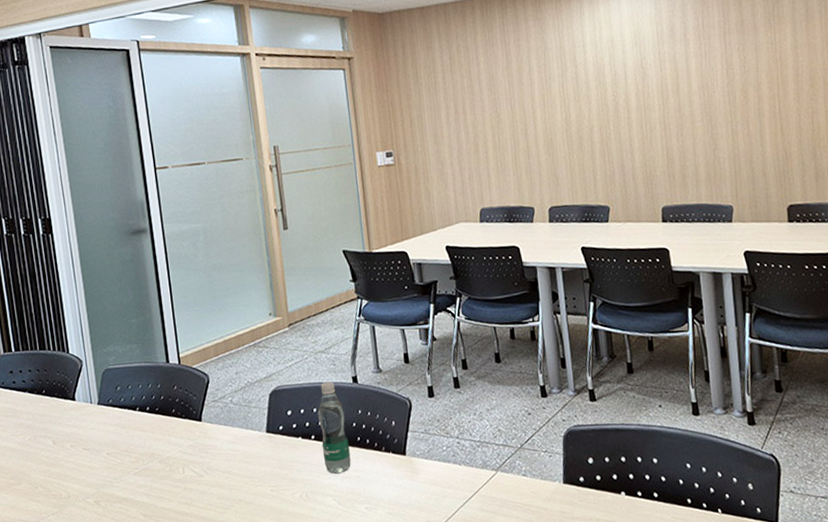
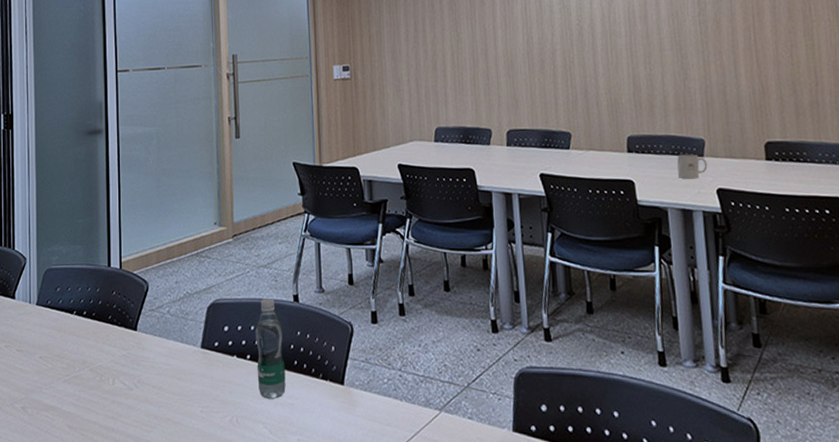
mug: none [708,220,736,245] -> present [677,154,708,179]

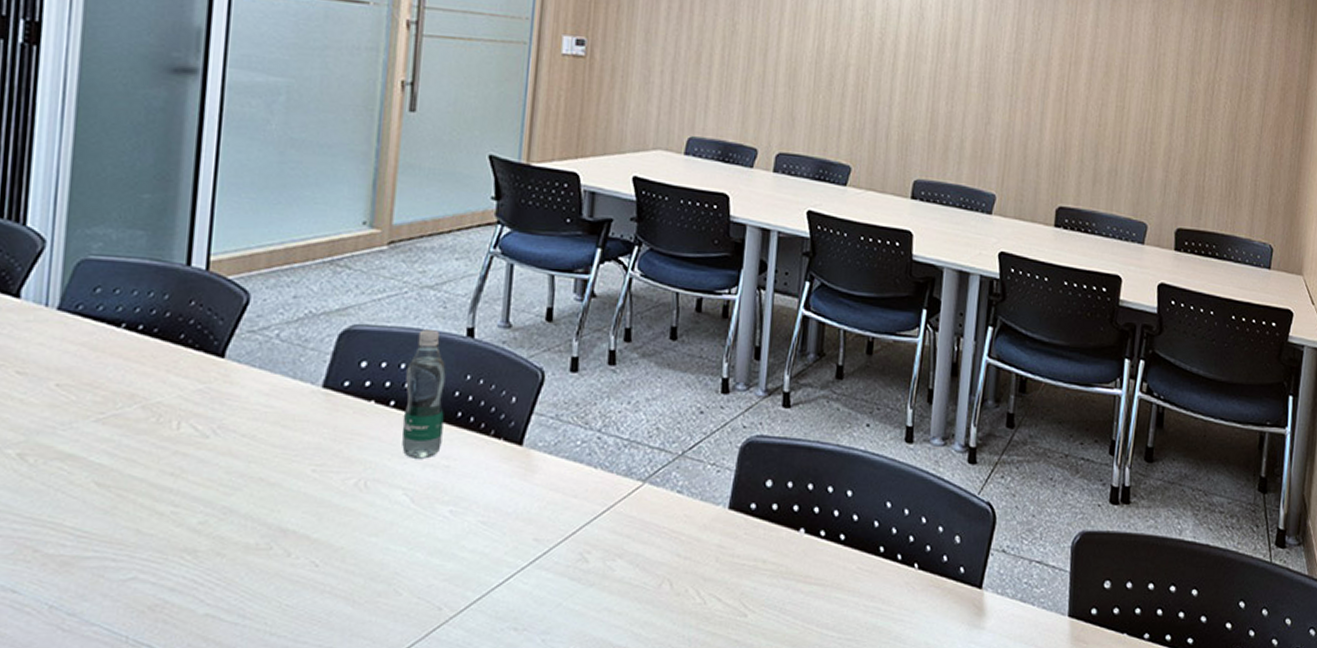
mug: present [677,154,708,179] -> none [961,208,995,238]

